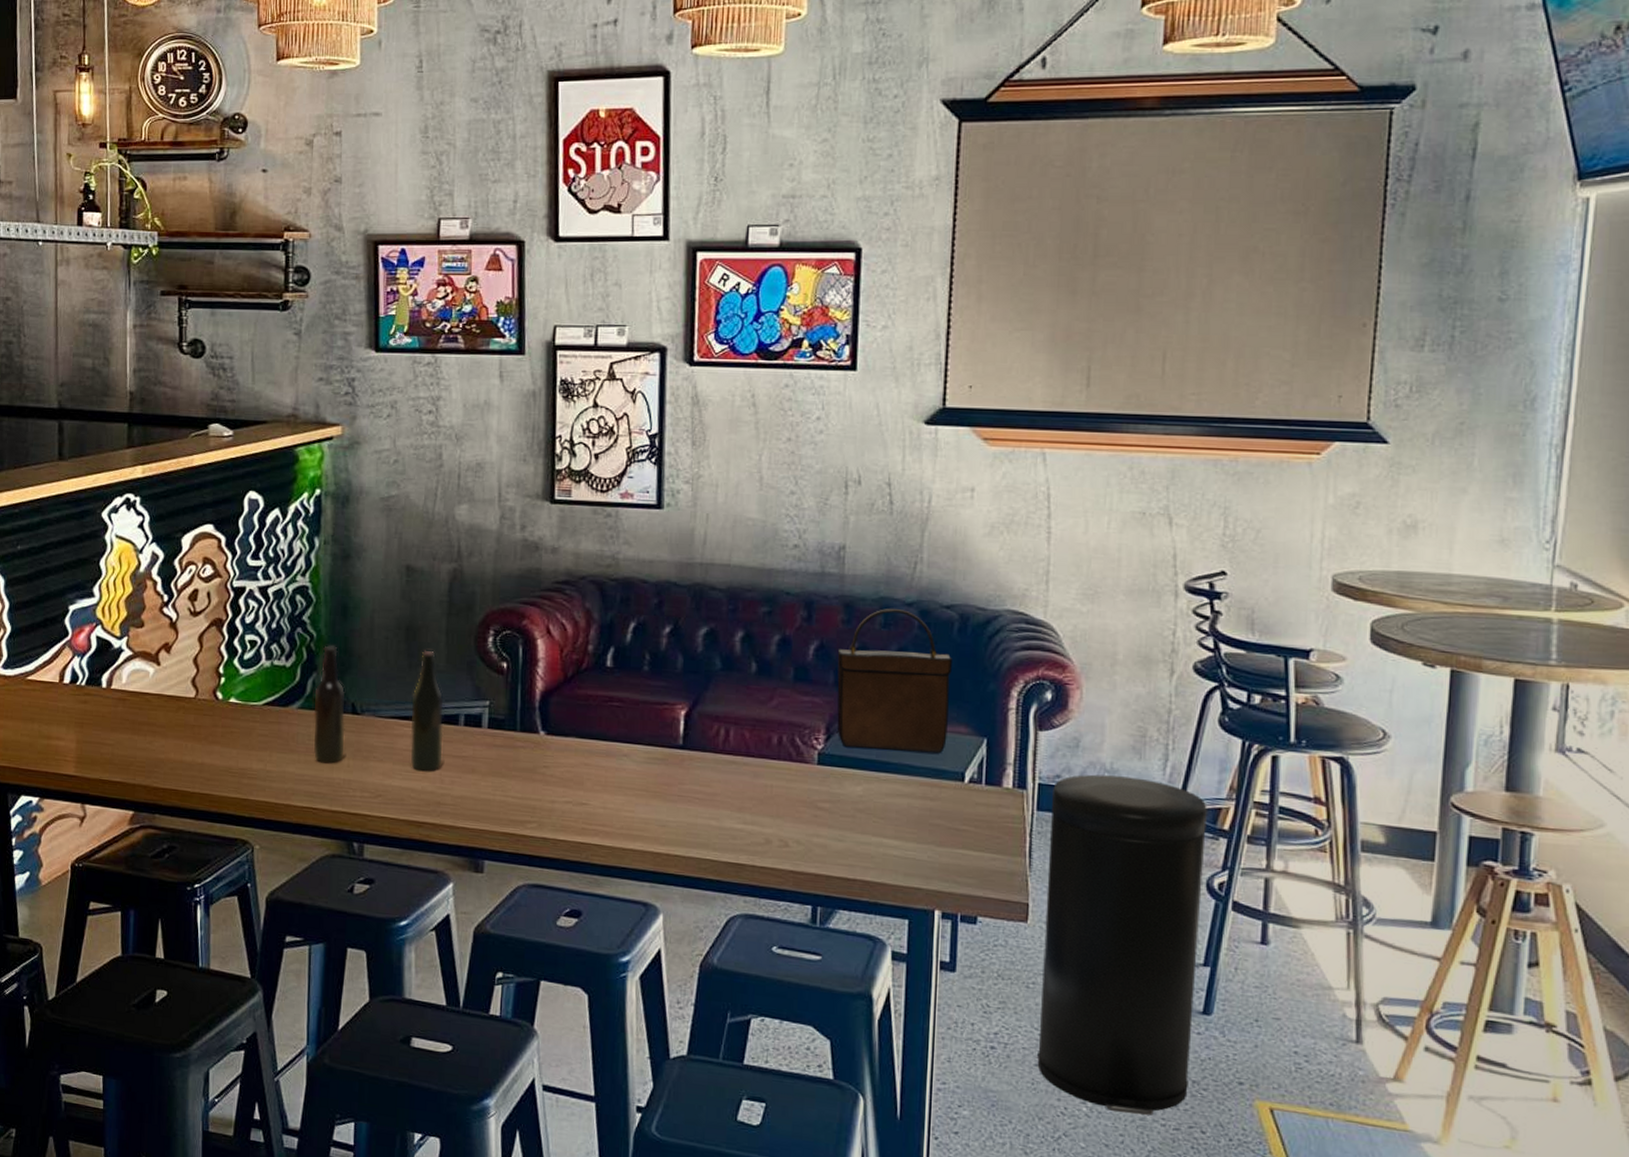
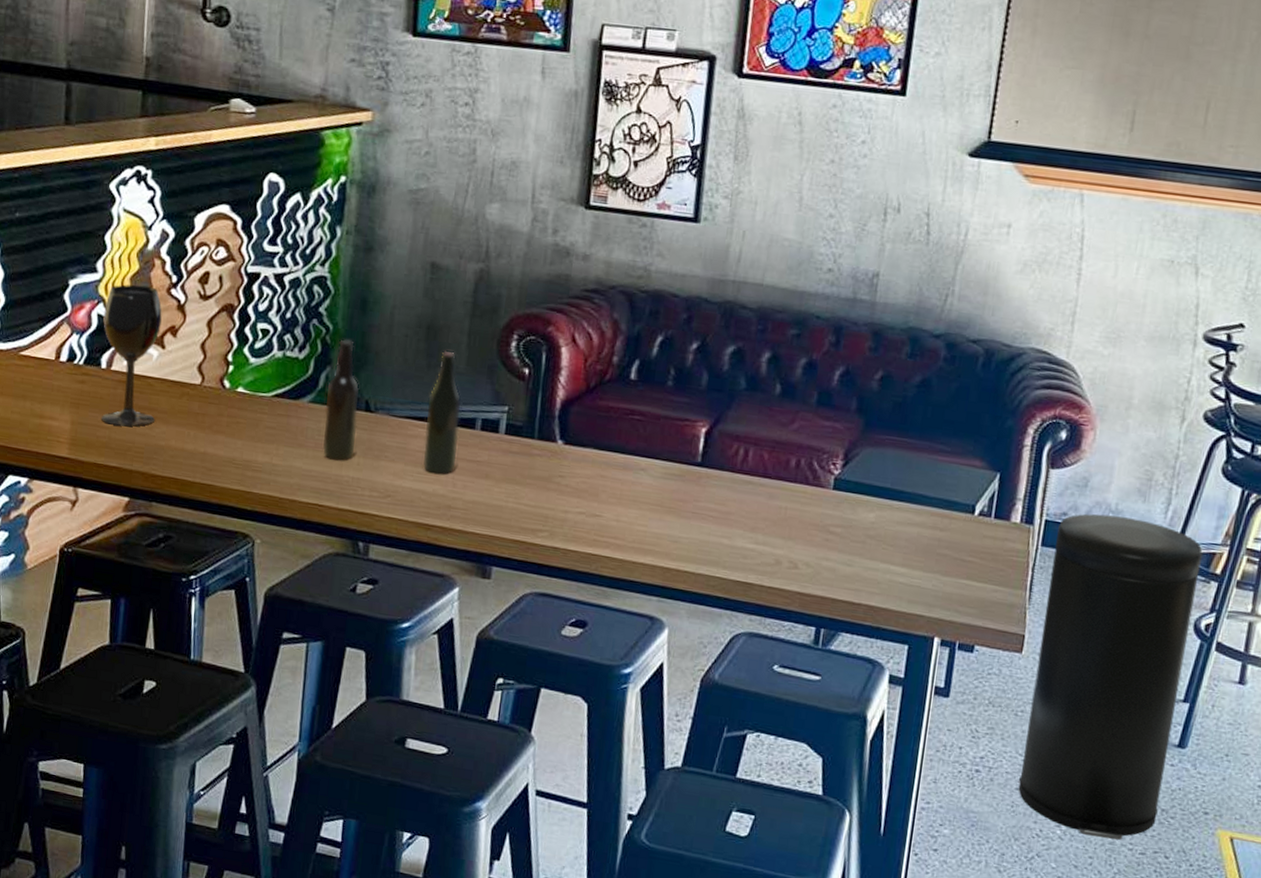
wine glass: none [102,606,156,743] -> present [101,284,162,427]
handbag: present [837,608,952,754] -> none [855,339,974,486]

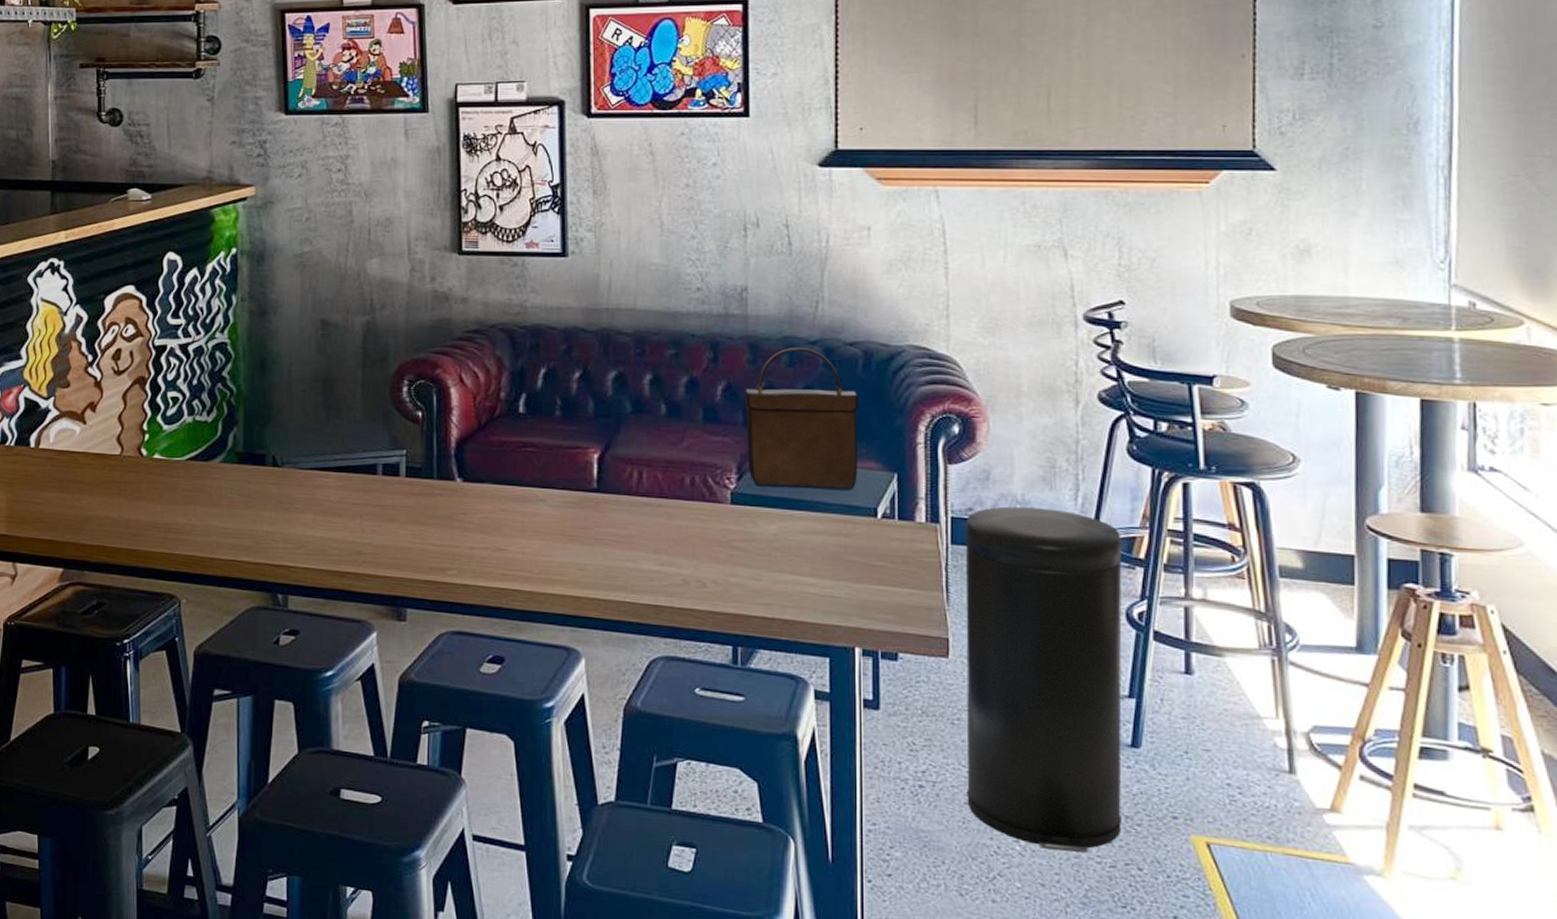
wine glass: present [101,284,162,427] -> none [30,367,81,501]
beer bottle: present [322,339,462,475] -> none [235,400,362,521]
handbag: none [855,339,974,486] -> present [745,347,858,490]

